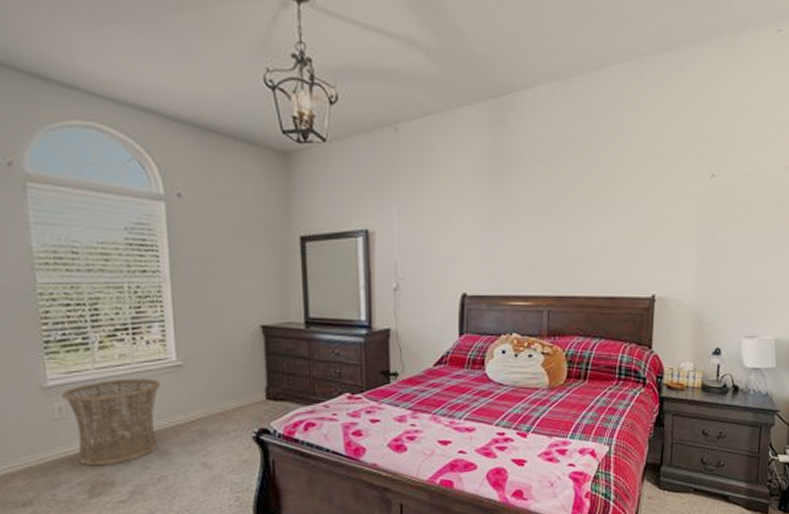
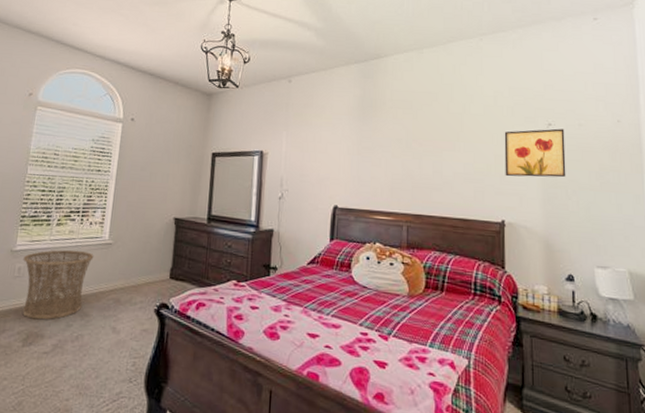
wall art: none [659,180,729,243] -> present [504,128,566,178]

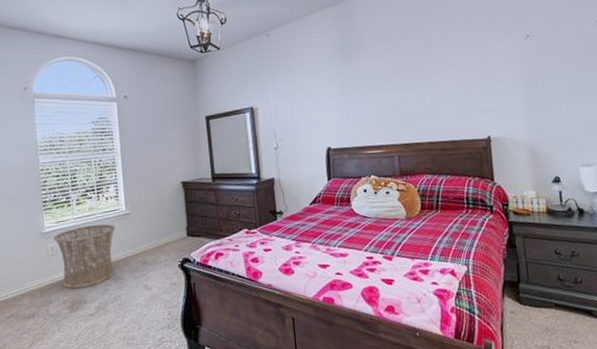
wall art: present [504,128,566,178] -> none [483,38,547,94]

